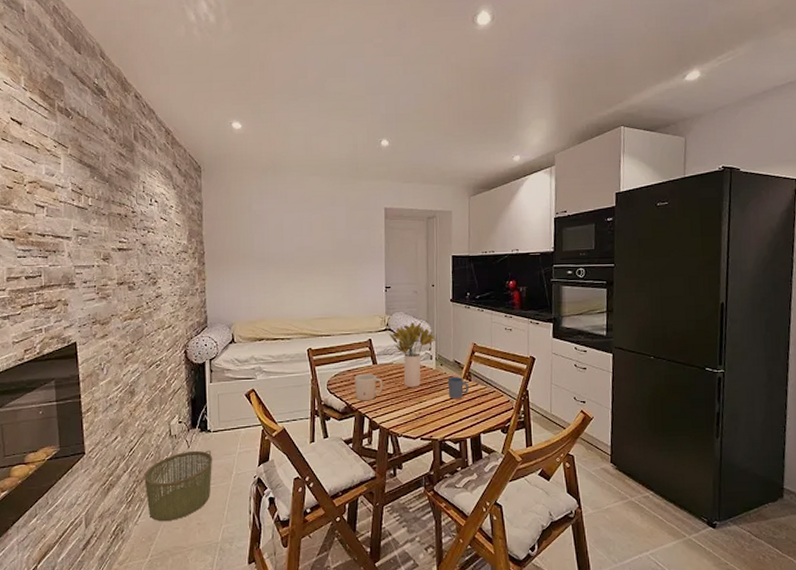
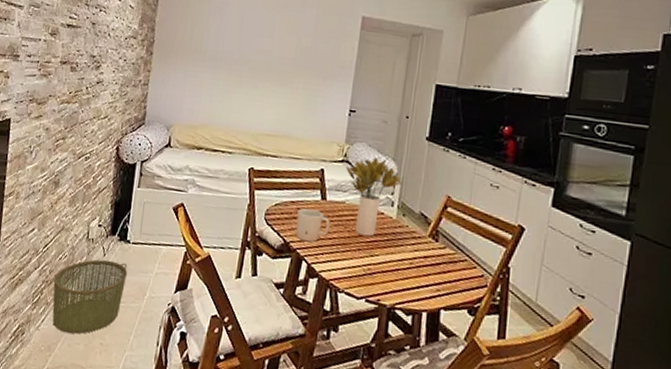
mug: present [447,376,469,399] -> none [407,231,434,262]

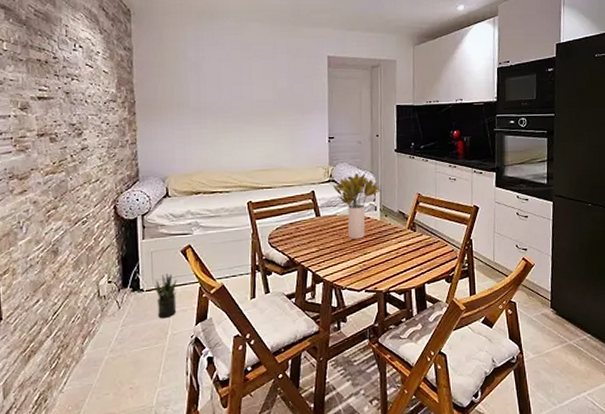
basket: present [52,259,128,335] -> none [70,310,147,388]
potted plant: none [139,229,164,278] -> present [155,273,177,319]
mug: present [295,208,330,243] -> none [297,225,327,255]

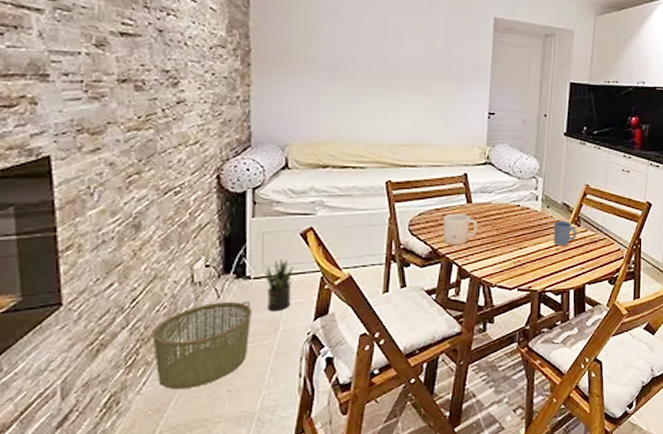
basket: none [70,310,147,388] -> present [152,301,253,390]
mug: none [297,225,327,255] -> present [443,213,478,246]
flower bouquet: present [333,173,383,239] -> none [490,157,547,231]
mug: none [392,227,413,250] -> present [553,220,577,246]

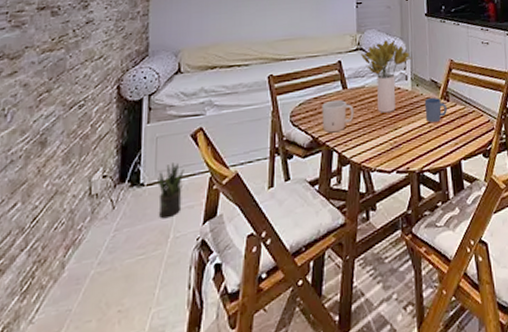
basket: present [152,301,253,390] -> none [48,209,145,315]
flower bouquet: none [490,157,547,231] -> present [361,40,414,113]

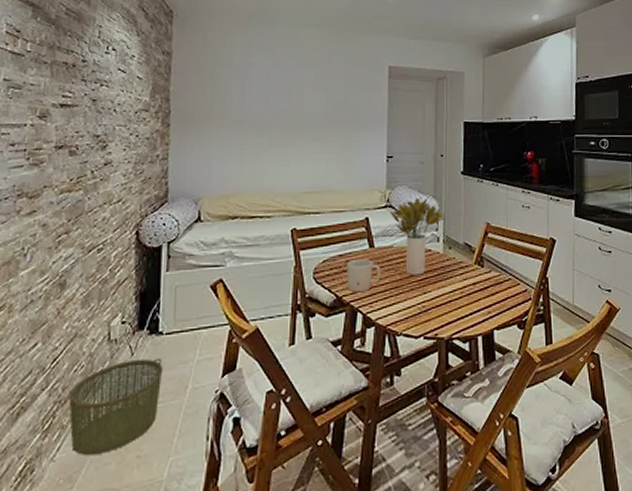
basket: none [48,209,145,315] -> present [69,357,164,456]
potted plant: present [157,163,184,219] -> none [176,313,204,369]
mug: present [424,97,447,124] -> none [456,261,481,289]

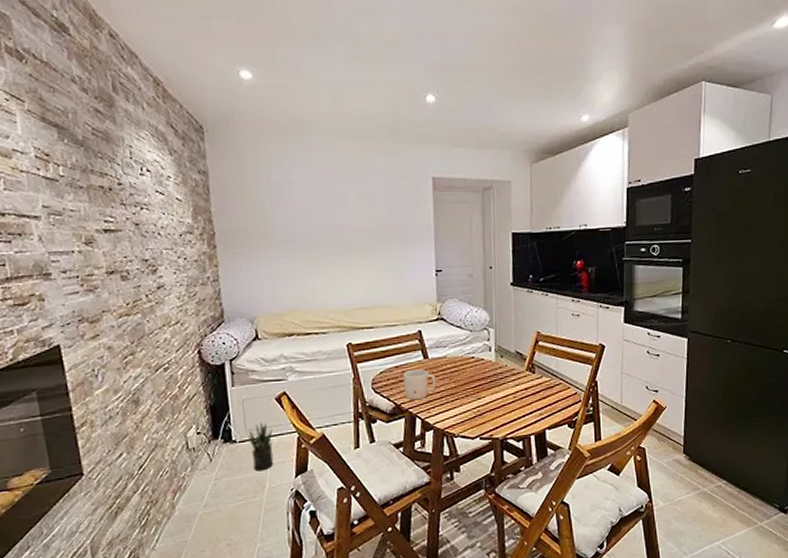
basket: present [69,357,164,456] -> none [159,462,241,545]
potted plant: none [176,313,204,369] -> present [248,423,274,472]
flower bouquet: present [390,198,447,275] -> none [442,310,498,383]

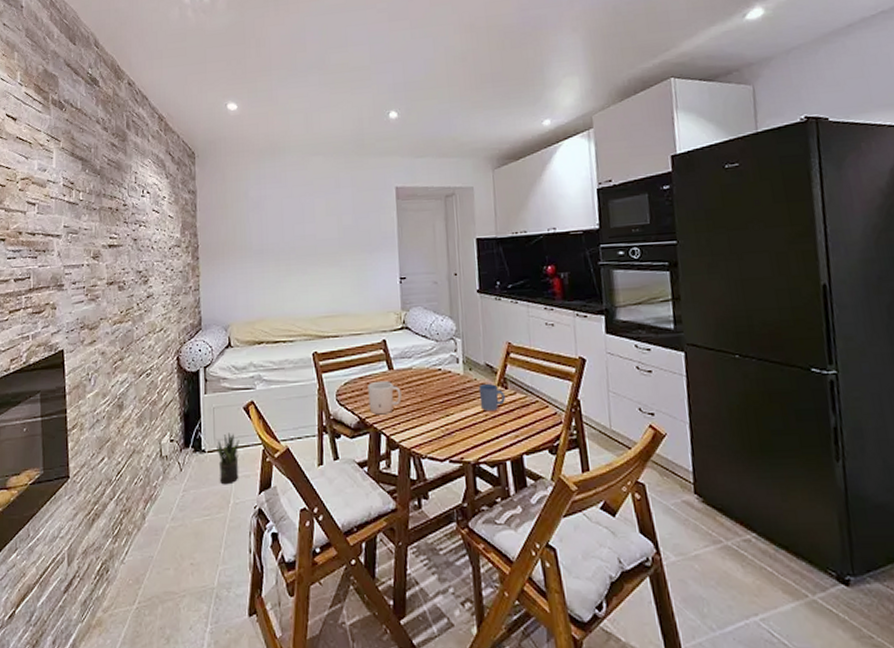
mug: none [508,368,532,394] -> present [478,383,505,412]

